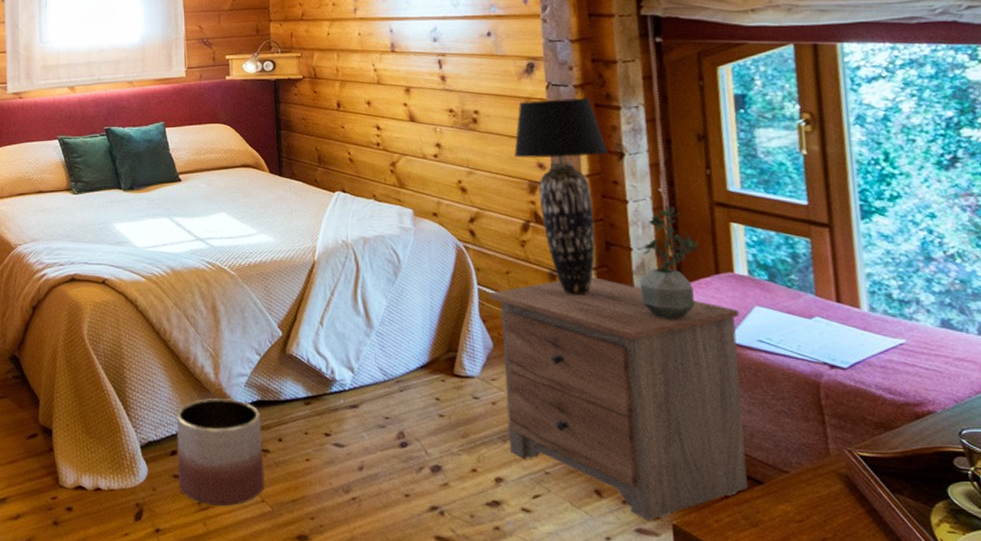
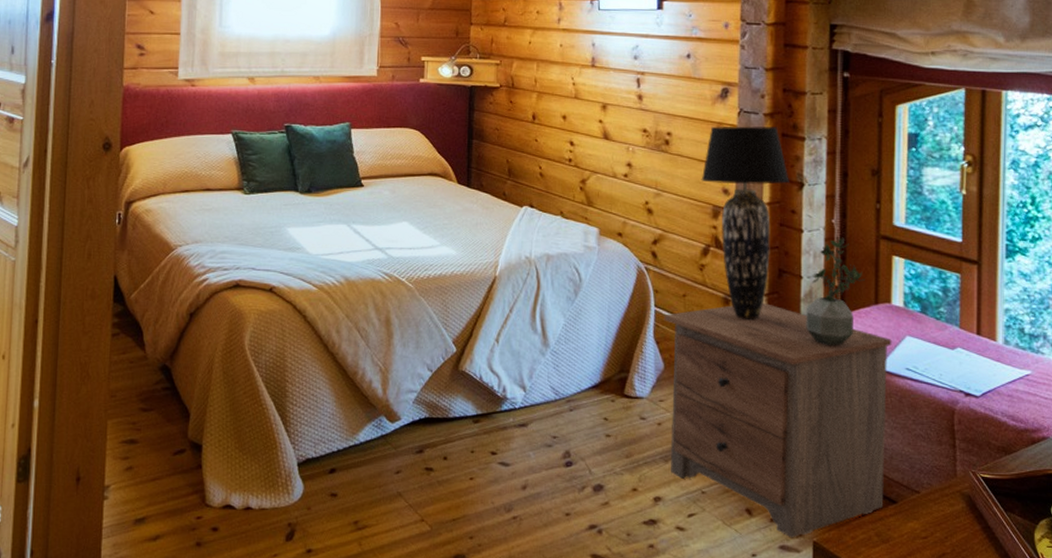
planter: present [176,399,265,507] -> none [335,415,427,526]

